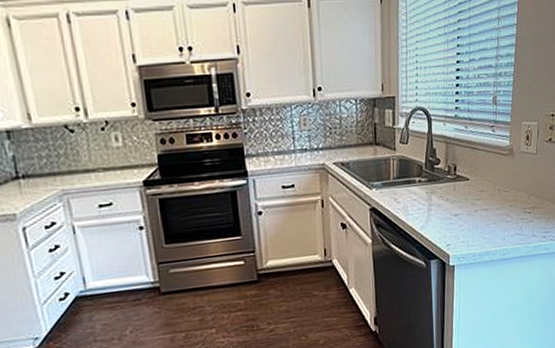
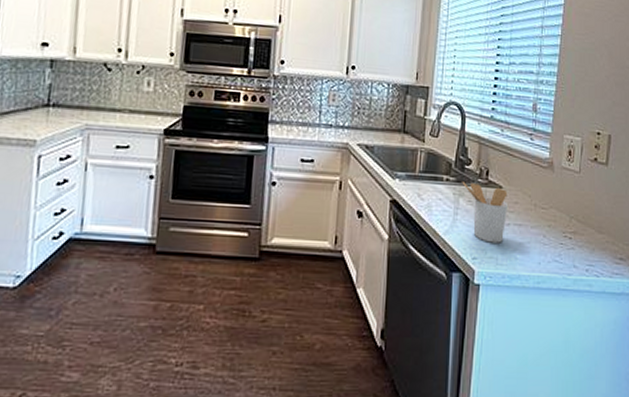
utensil holder: none [433,179,475,230] -> present [462,181,508,243]

